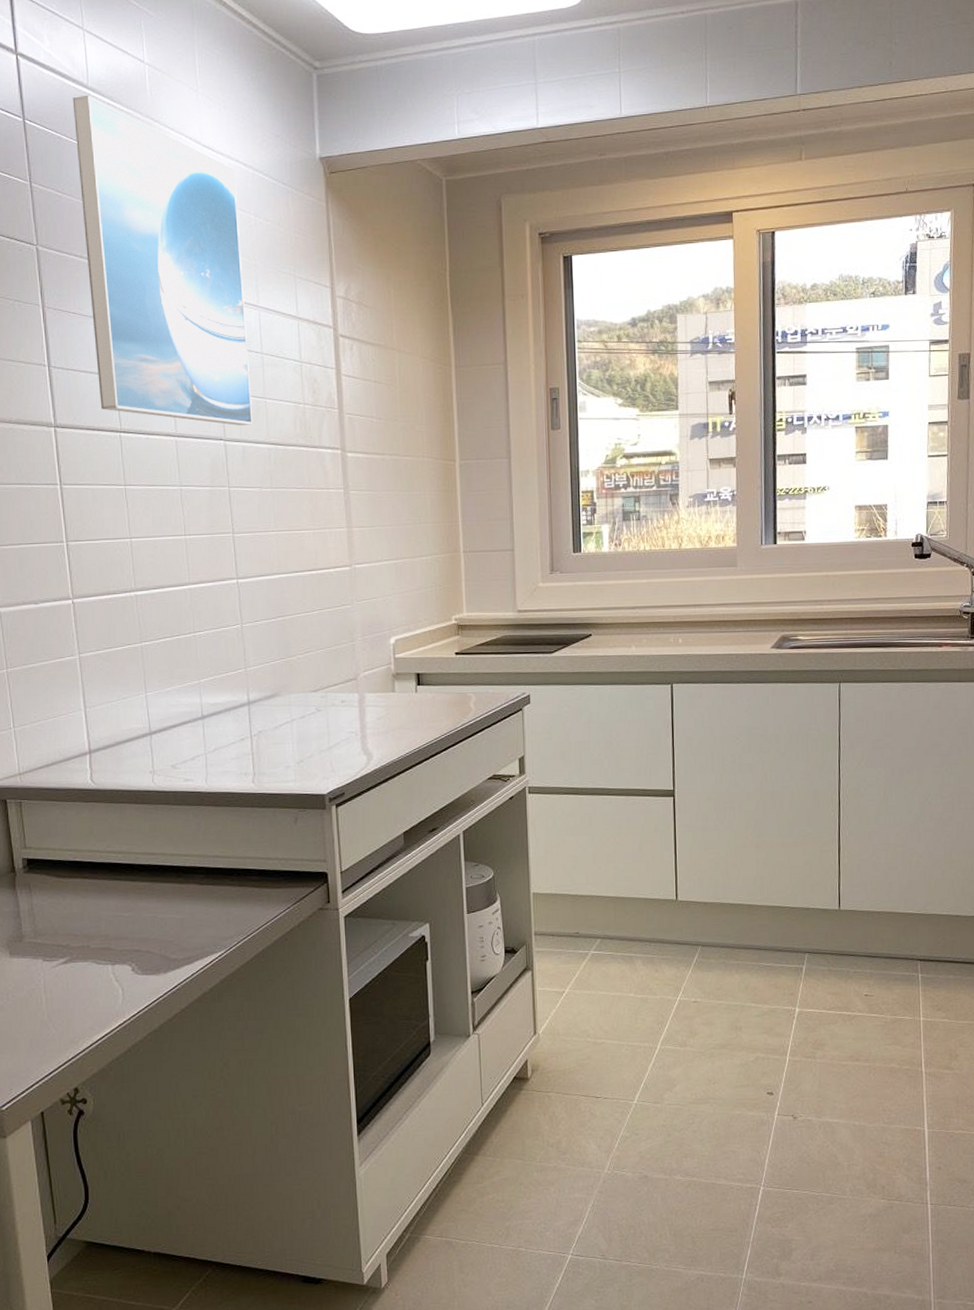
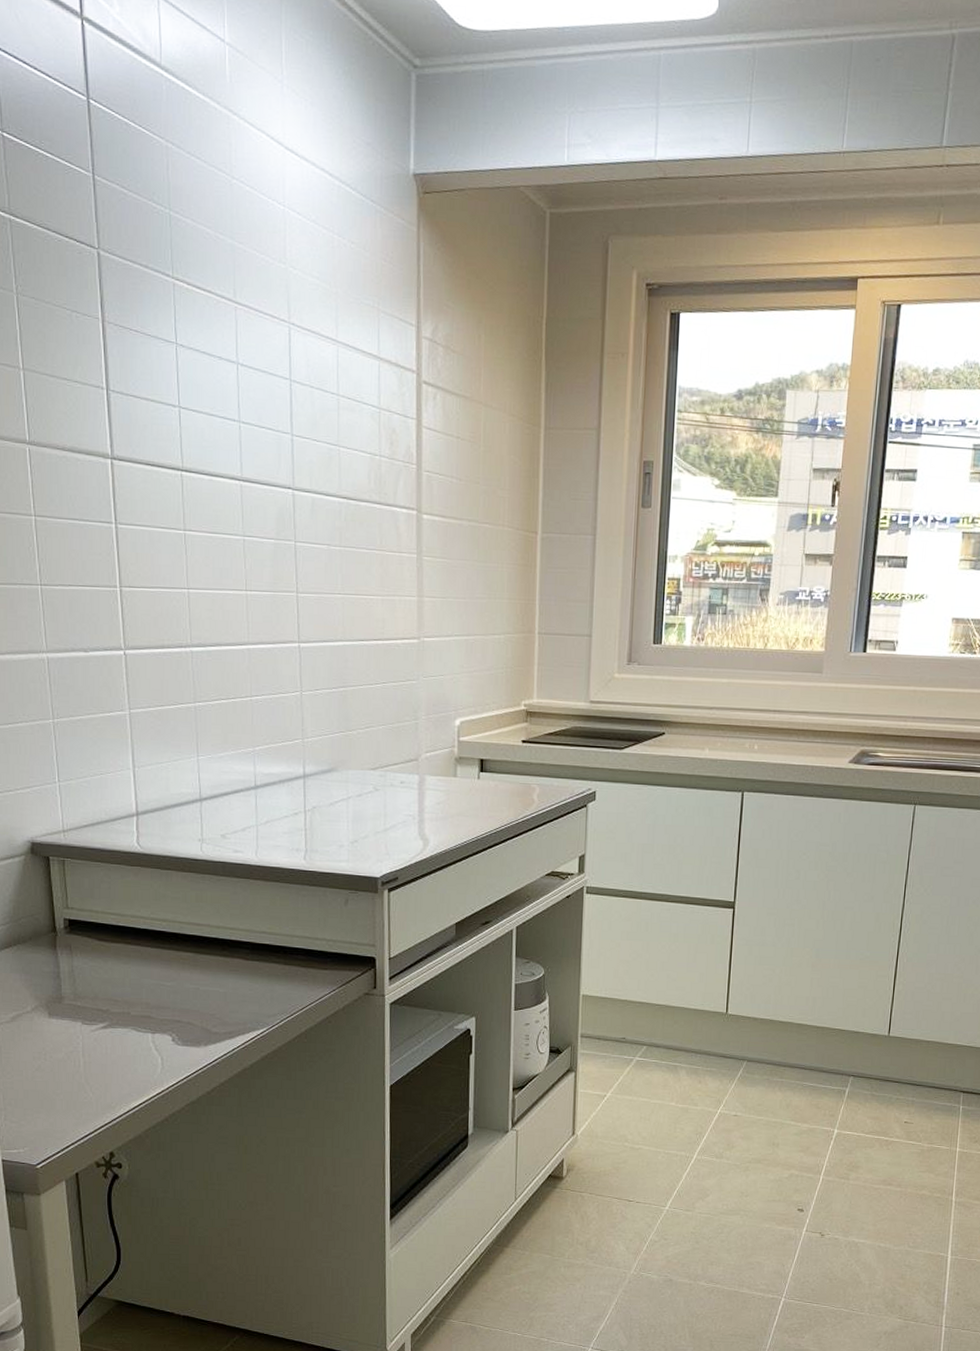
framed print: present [72,95,254,426] -> none [143,75,325,475]

